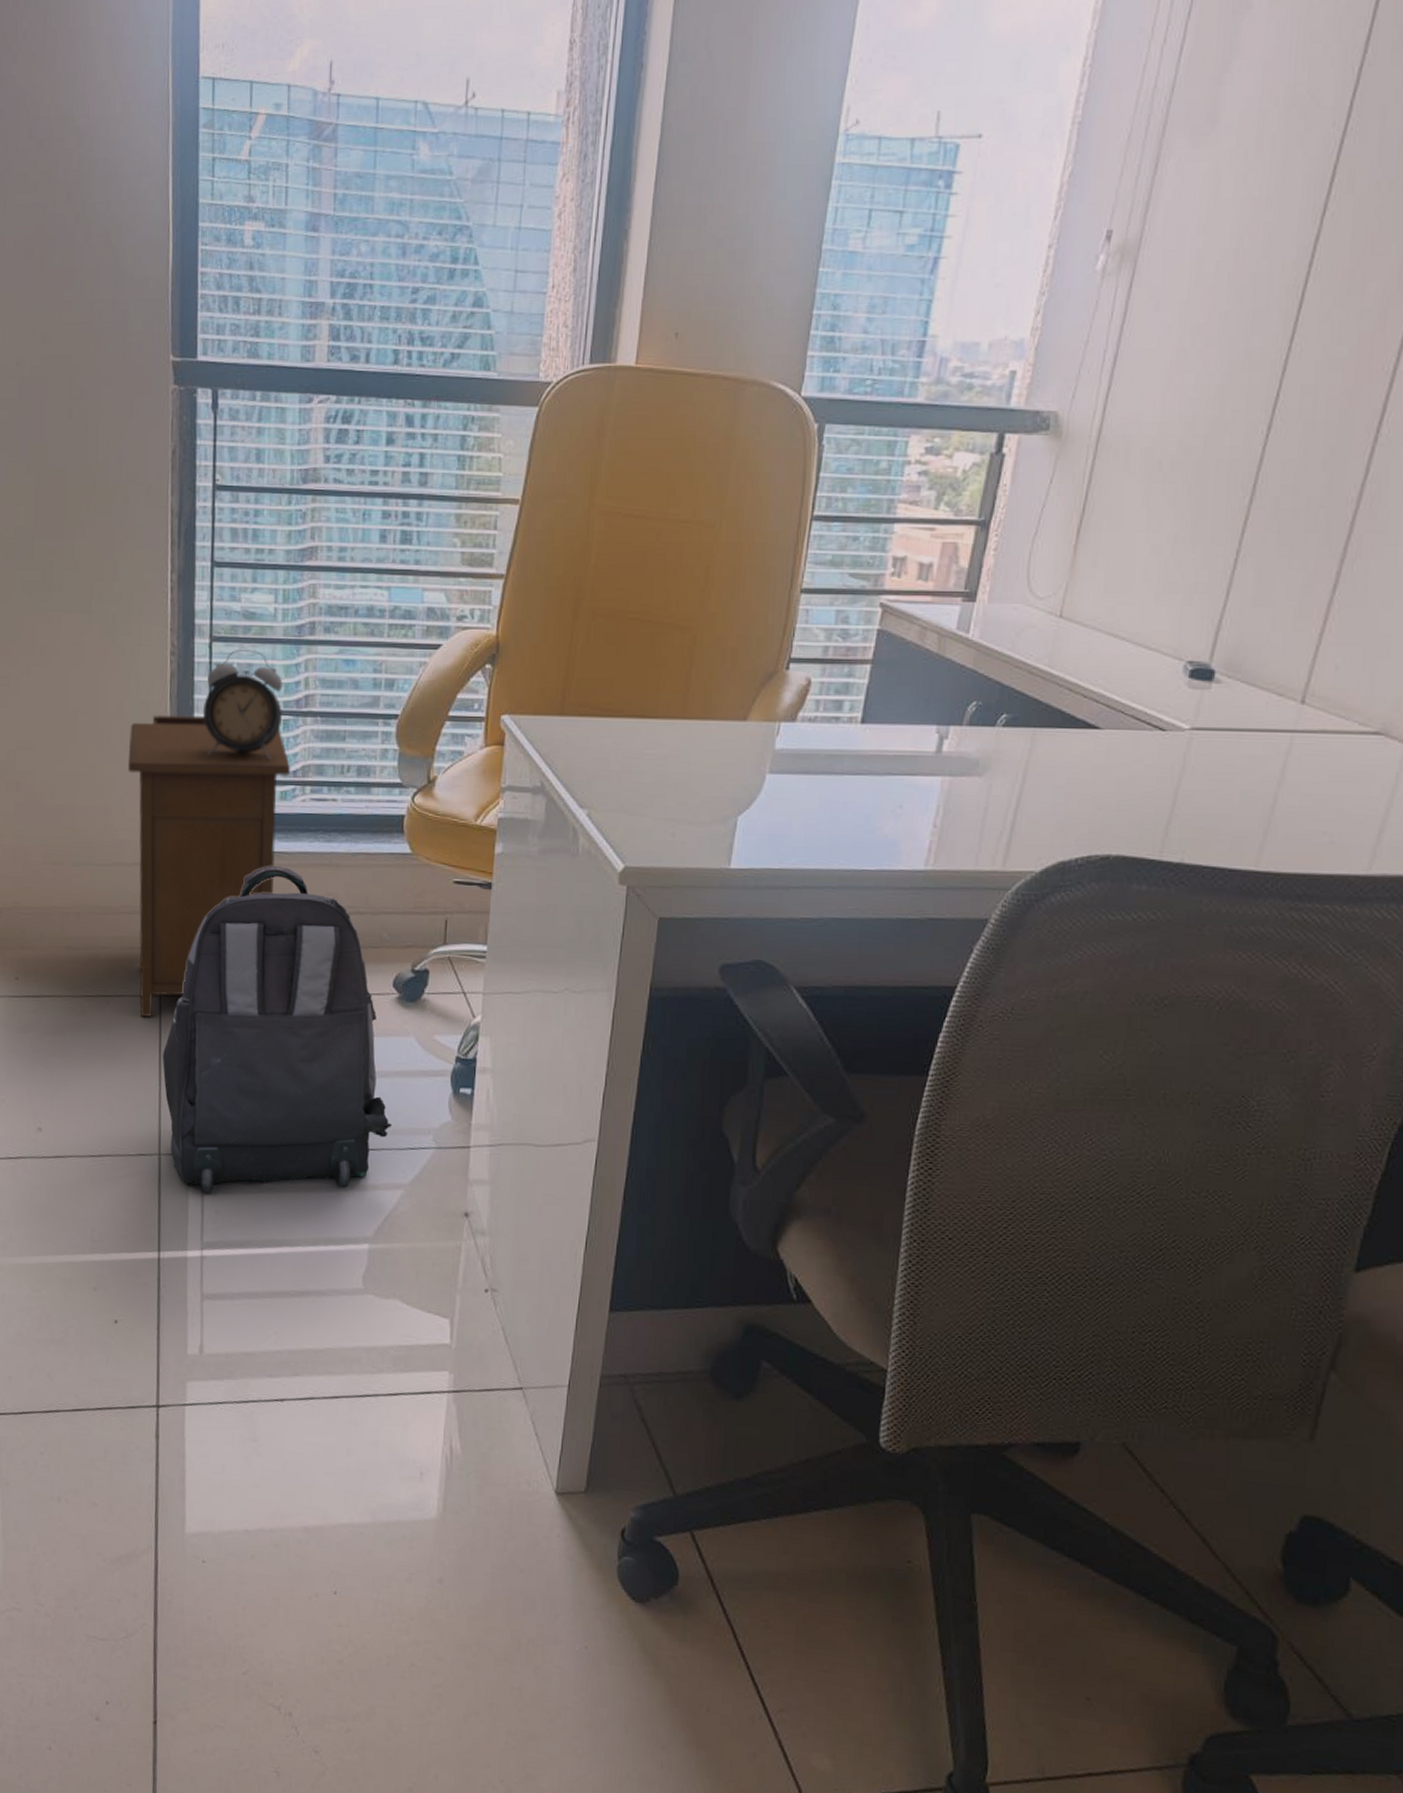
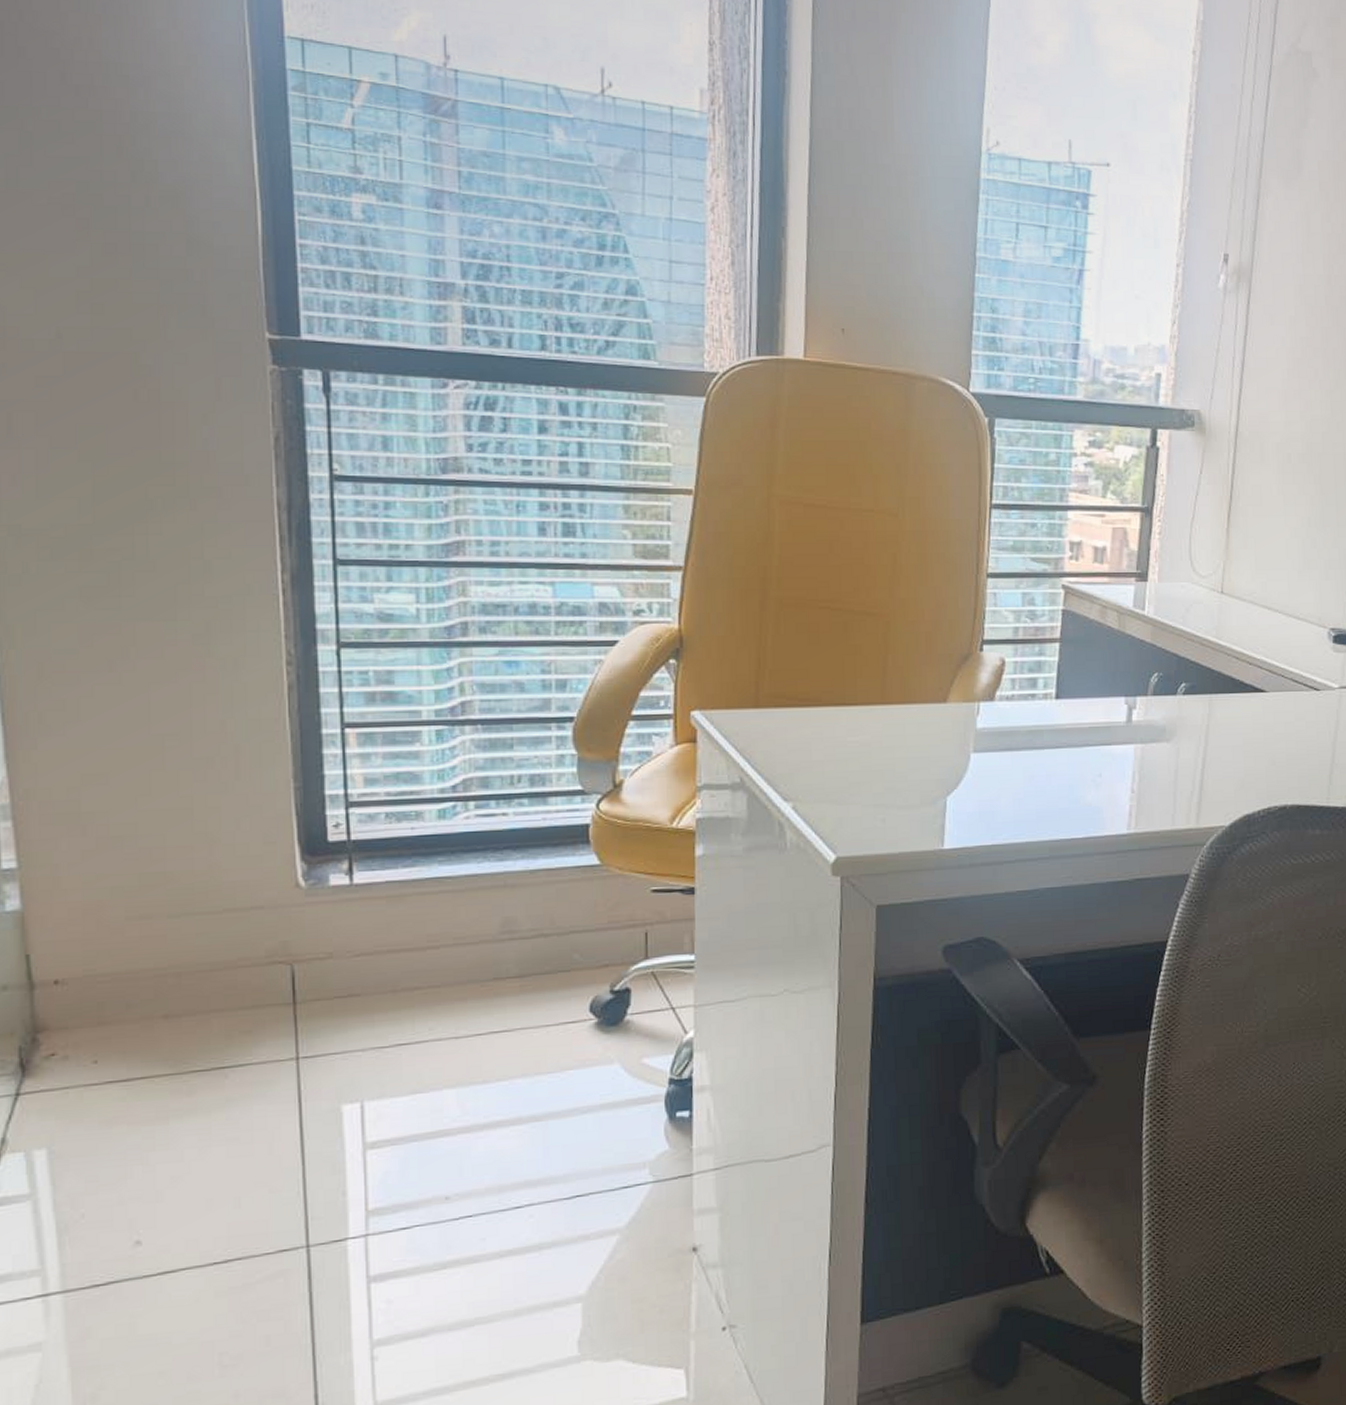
nightstand: present [127,714,291,1018] -> none [236,731,450,1087]
backpack: present [162,865,392,1195] -> none [304,892,600,1283]
alarm clock: present [202,649,283,760] -> none [332,654,435,777]

